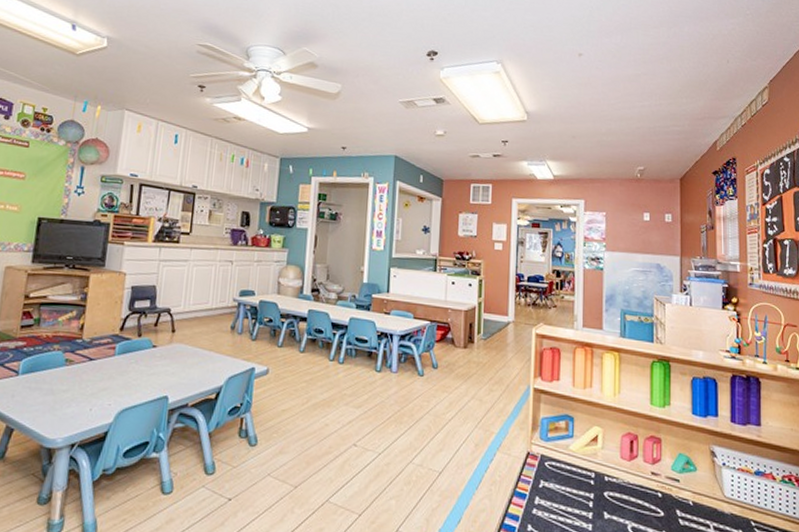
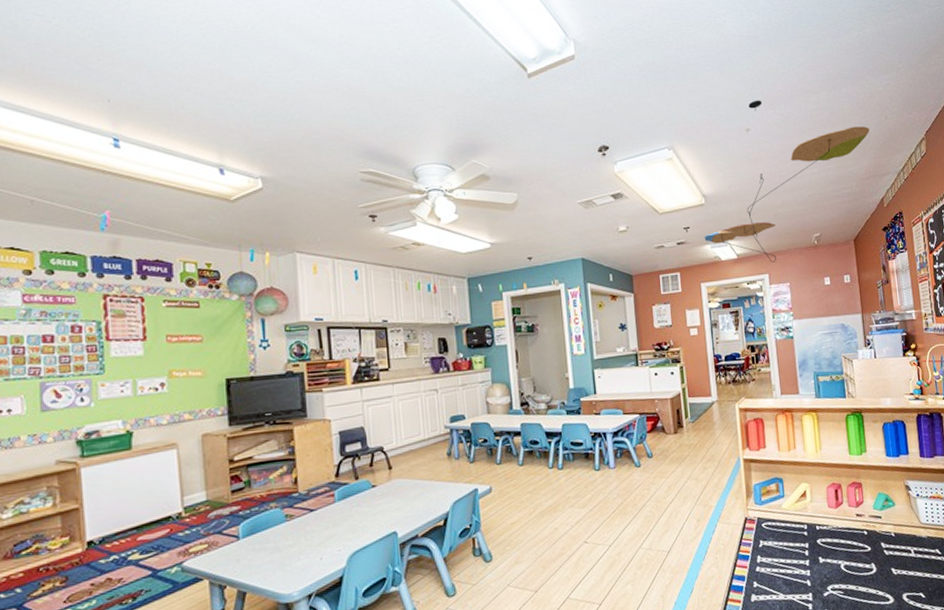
ceiling mobile: none [521,27,708,189] -> present [704,100,869,263]

